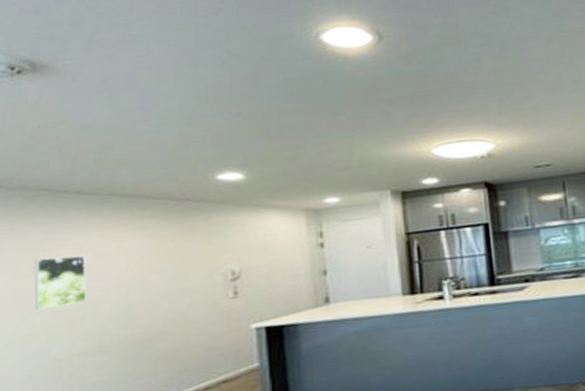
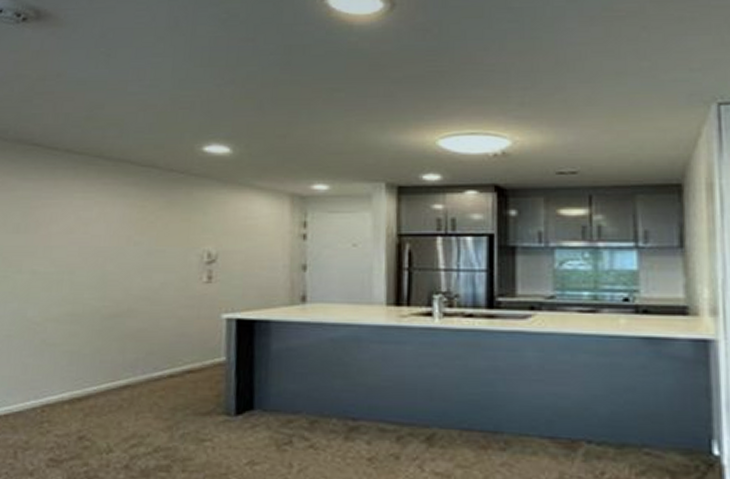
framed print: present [34,255,87,310] -> none [17,216,68,269]

